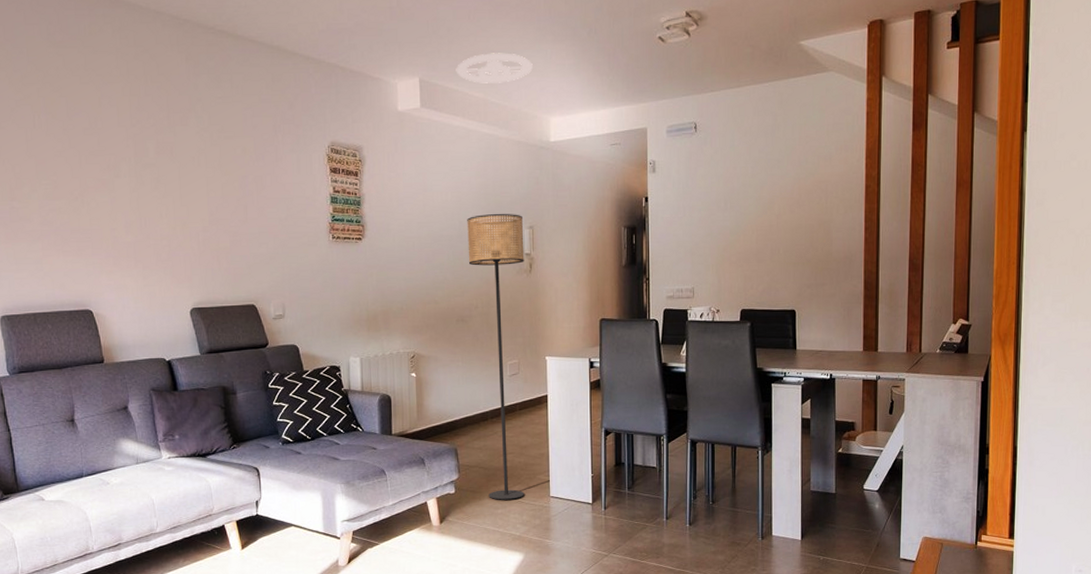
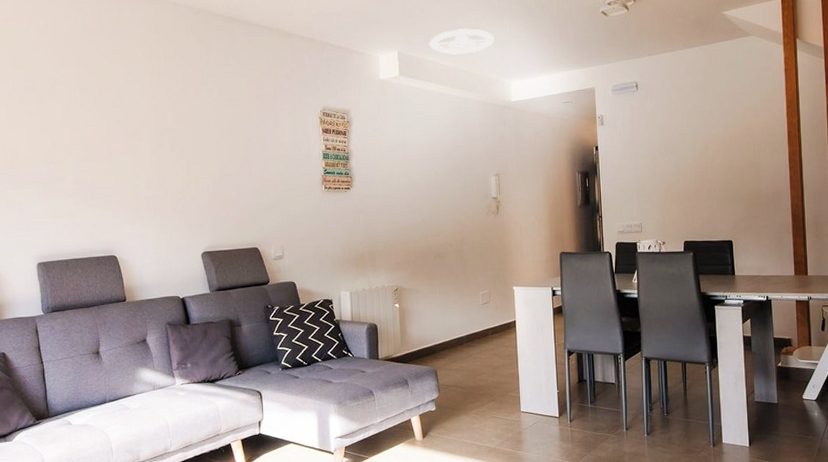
floor lamp: present [467,214,525,500] -> none [441,164,498,416]

